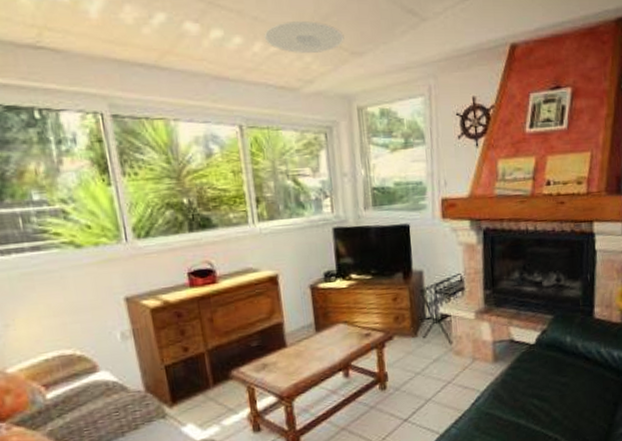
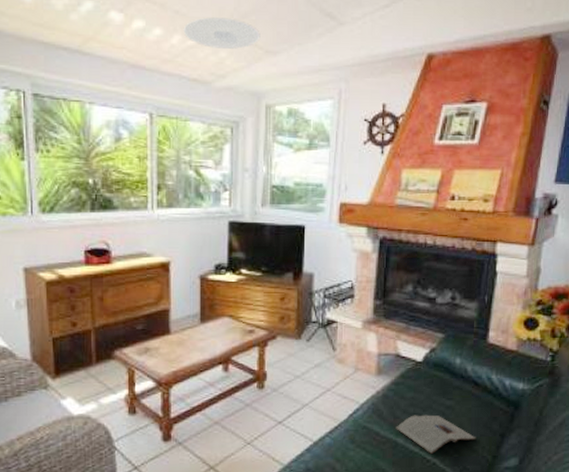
magazine: none [517,393,592,431] -> present [396,415,476,455]

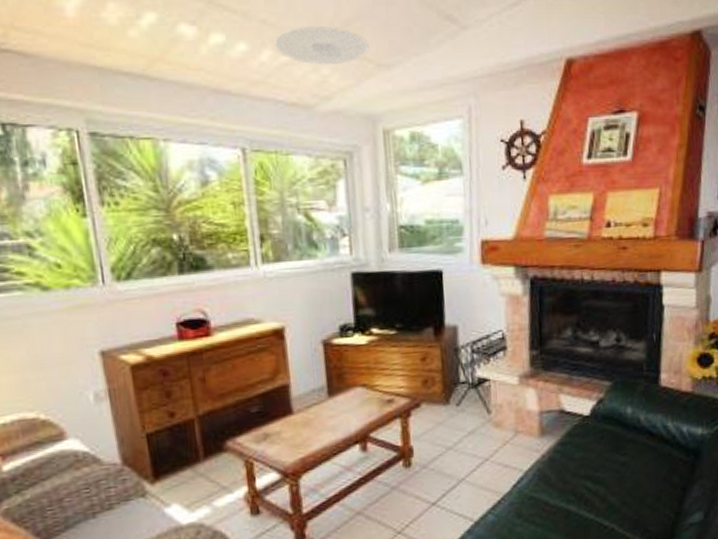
magazine: present [396,415,476,455] -> none [566,474,656,520]

